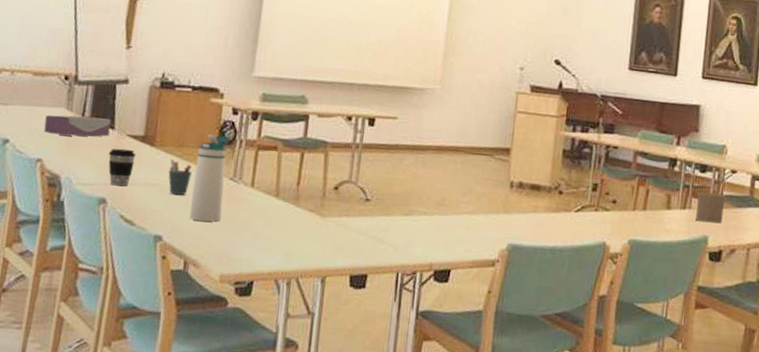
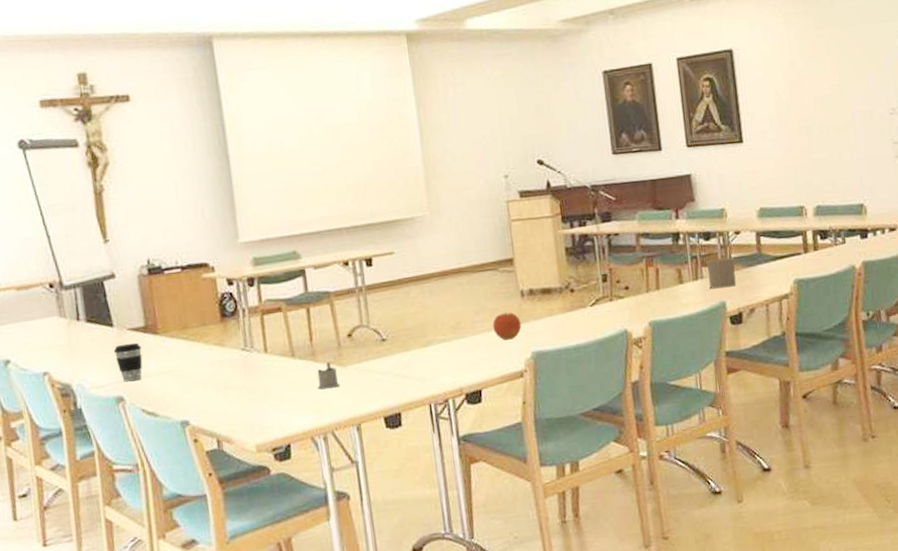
tissue box: present [44,115,111,137] -> none [40,317,110,345]
pen holder: present [168,160,192,195] -> none [178,343,203,377]
water bottle: present [190,133,232,222] -> none [202,308,243,398]
tea glass holder: none [293,209,316,236] -> present [317,362,339,389]
fruit: none [476,199,504,227] -> present [492,312,522,341]

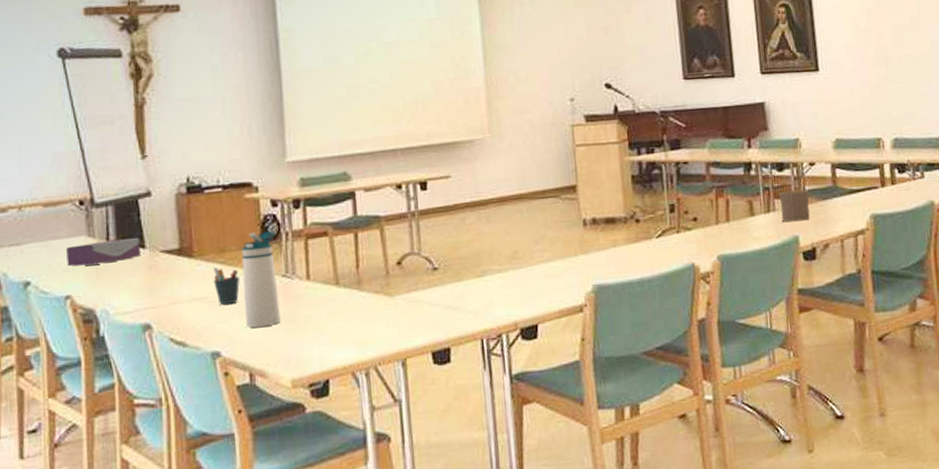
tissue box: none [40,317,110,345] -> present [66,237,141,267]
coffee cup: present [113,342,143,382] -> none [143,266,175,309]
pen holder: none [178,343,203,377] -> present [213,268,240,305]
water bottle: none [202,308,243,398] -> present [241,231,281,328]
tea glass holder: present [317,362,339,389] -> none [362,291,386,321]
fruit: present [492,312,522,341] -> none [552,242,583,272]

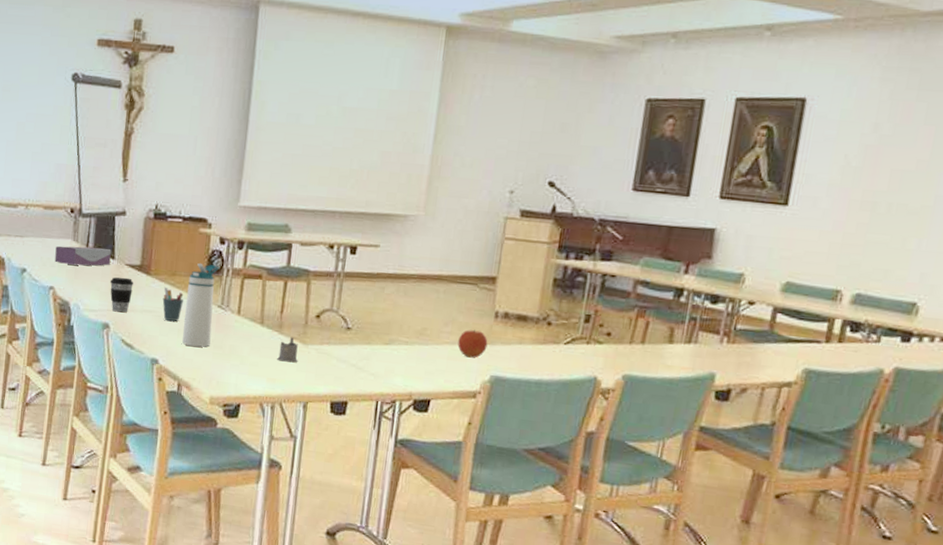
coffee cup: none [143,266,175,309] -> present [109,277,133,313]
tea glass holder: none [362,291,386,321] -> present [277,337,298,363]
fruit: none [552,242,583,272] -> present [457,329,488,358]
cup: present [778,189,810,223] -> none [701,324,740,360]

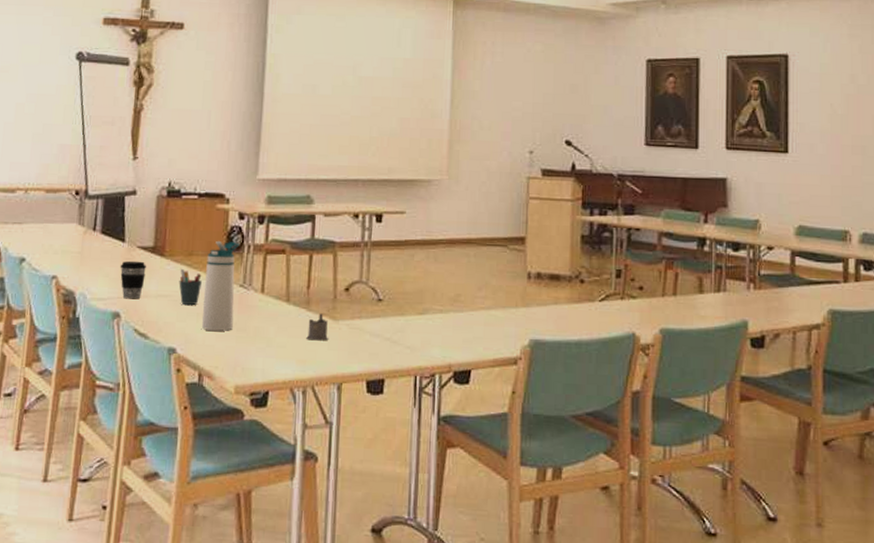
tissue box: present [55,246,111,266] -> none [58,230,121,251]
fruit: present [457,329,488,358] -> none [493,292,523,322]

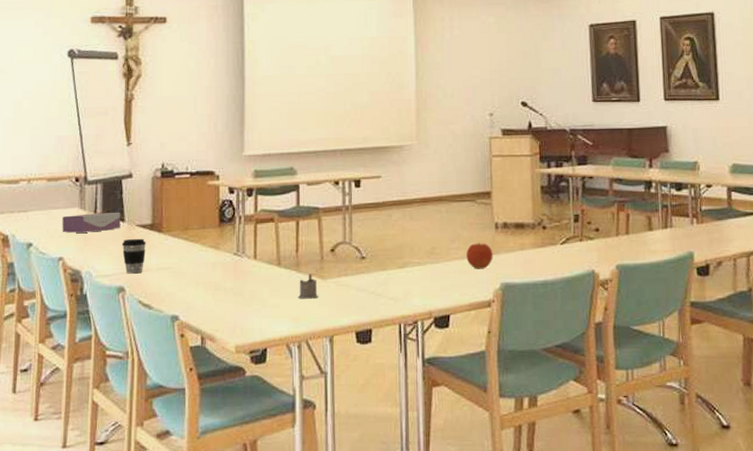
tissue box: none [58,230,121,251] -> present [62,212,121,233]
pen holder: present [179,269,202,305] -> none [177,243,198,275]
water bottle: present [202,240,240,331] -> none [202,214,231,297]
fruit: none [493,292,523,322] -> present [466,242,493,269]

